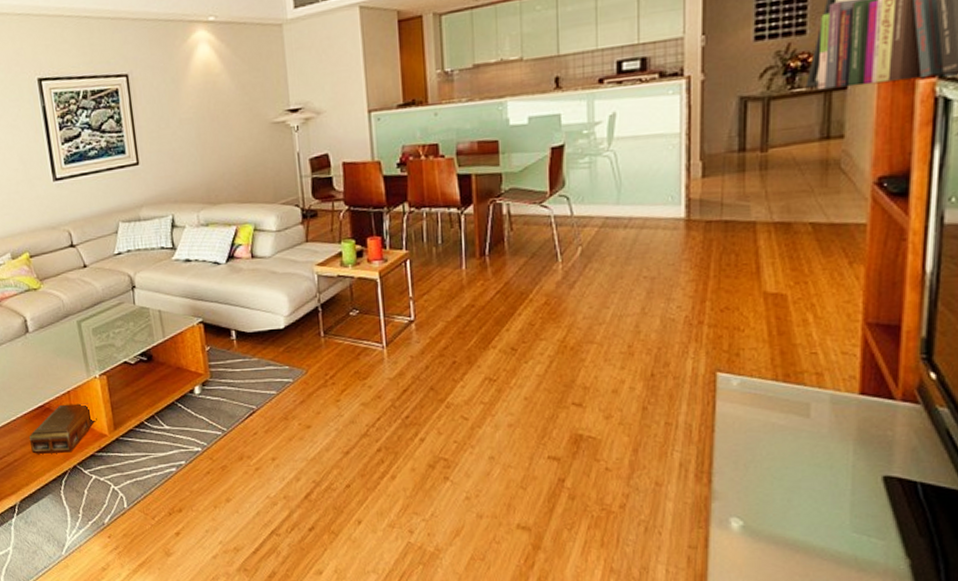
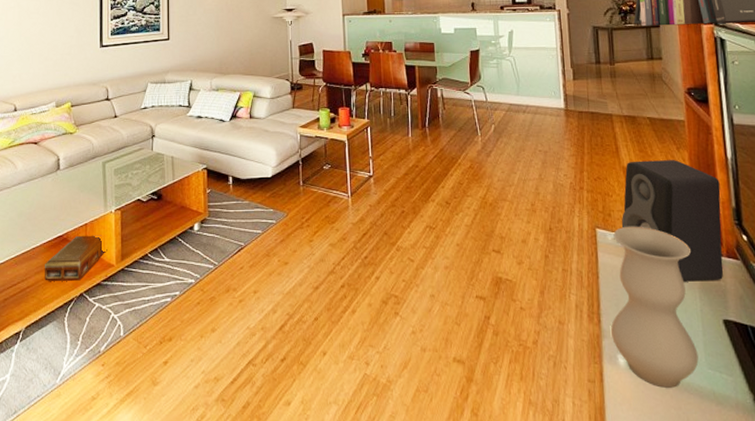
vase: none [725,367,849,553] -> present [611,226,699,388]
speaker: none [753,278,908,433] -> present [621,160,724,282]

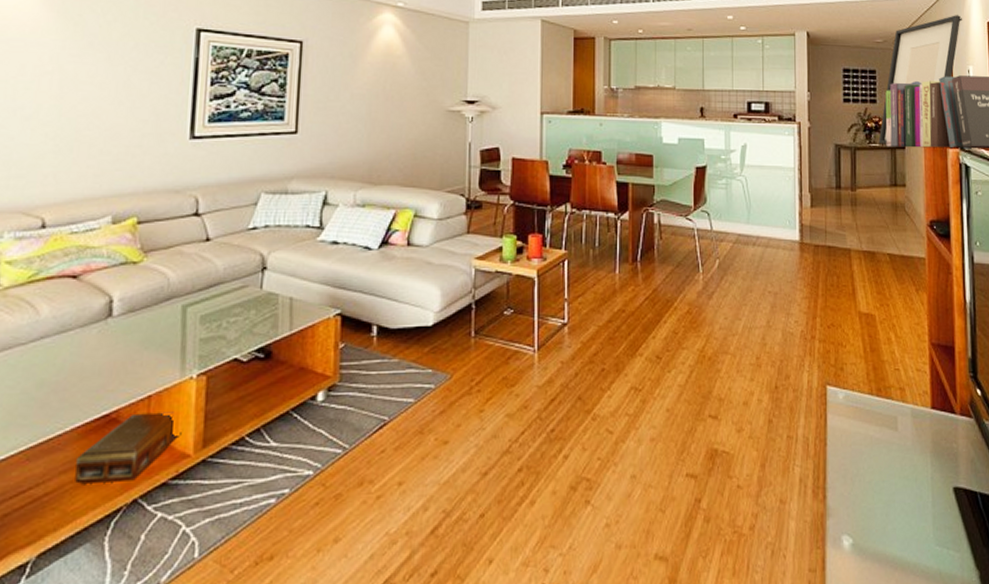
vase: present [611,226,699,388] -> none [837,381,927,572]
speaker: present [621,160,724,282] -> none [854,303,958,445]

